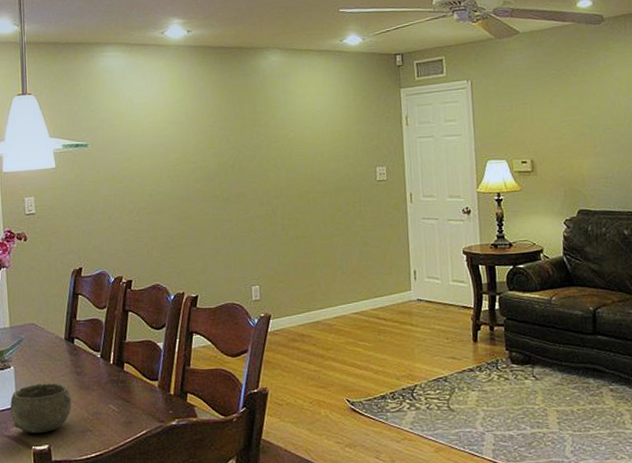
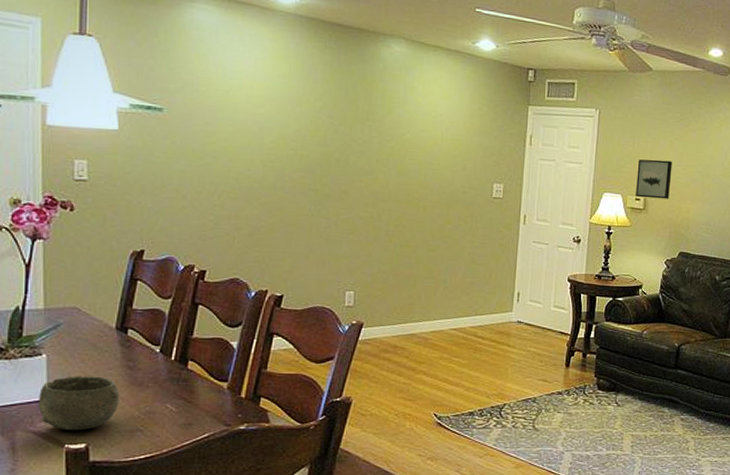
wall art: none [518,118,558,160] -> present [636,159,673,200]

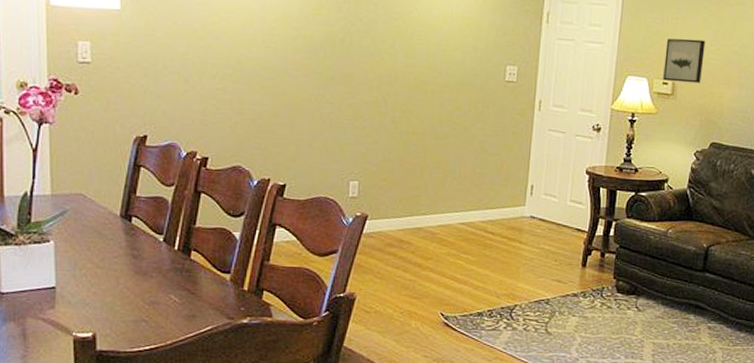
bowl: present [39,376,120,431] -> none [48,263,125,320]

